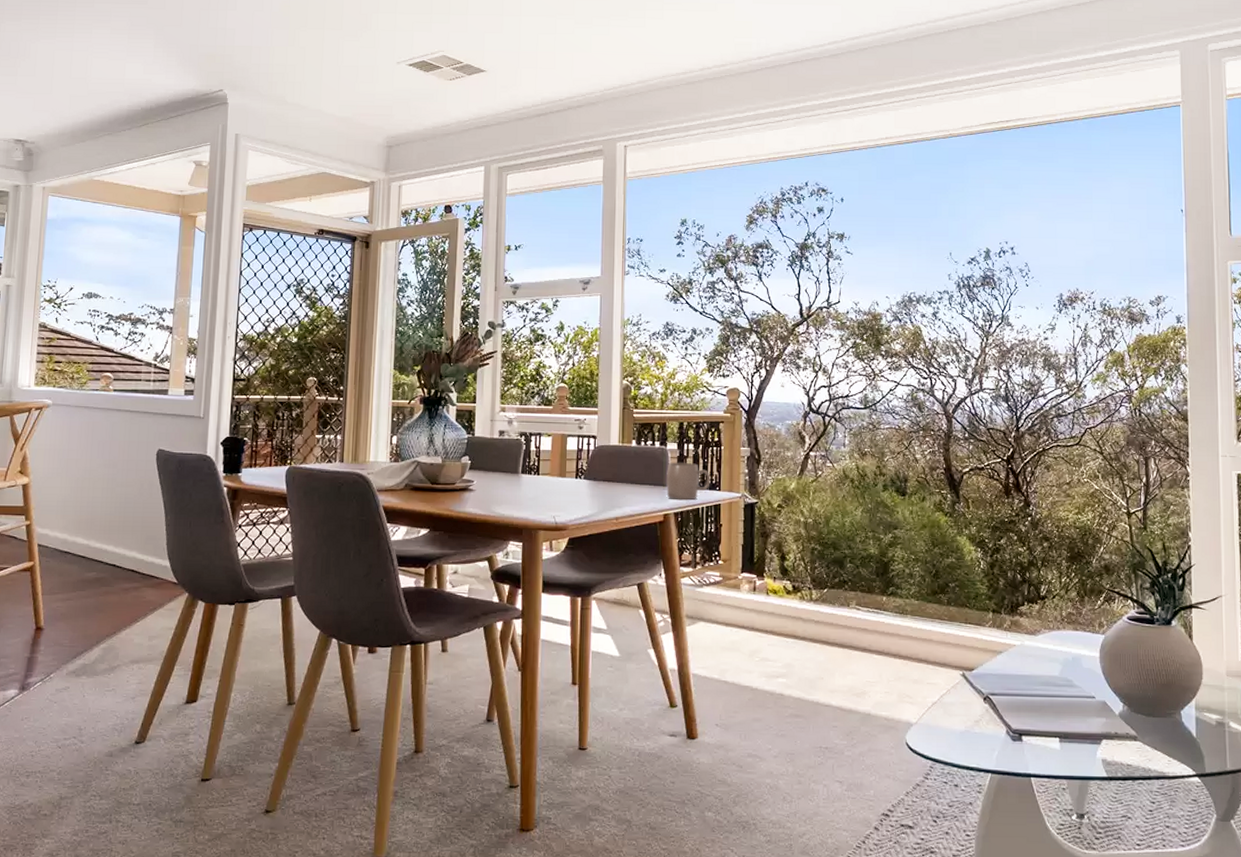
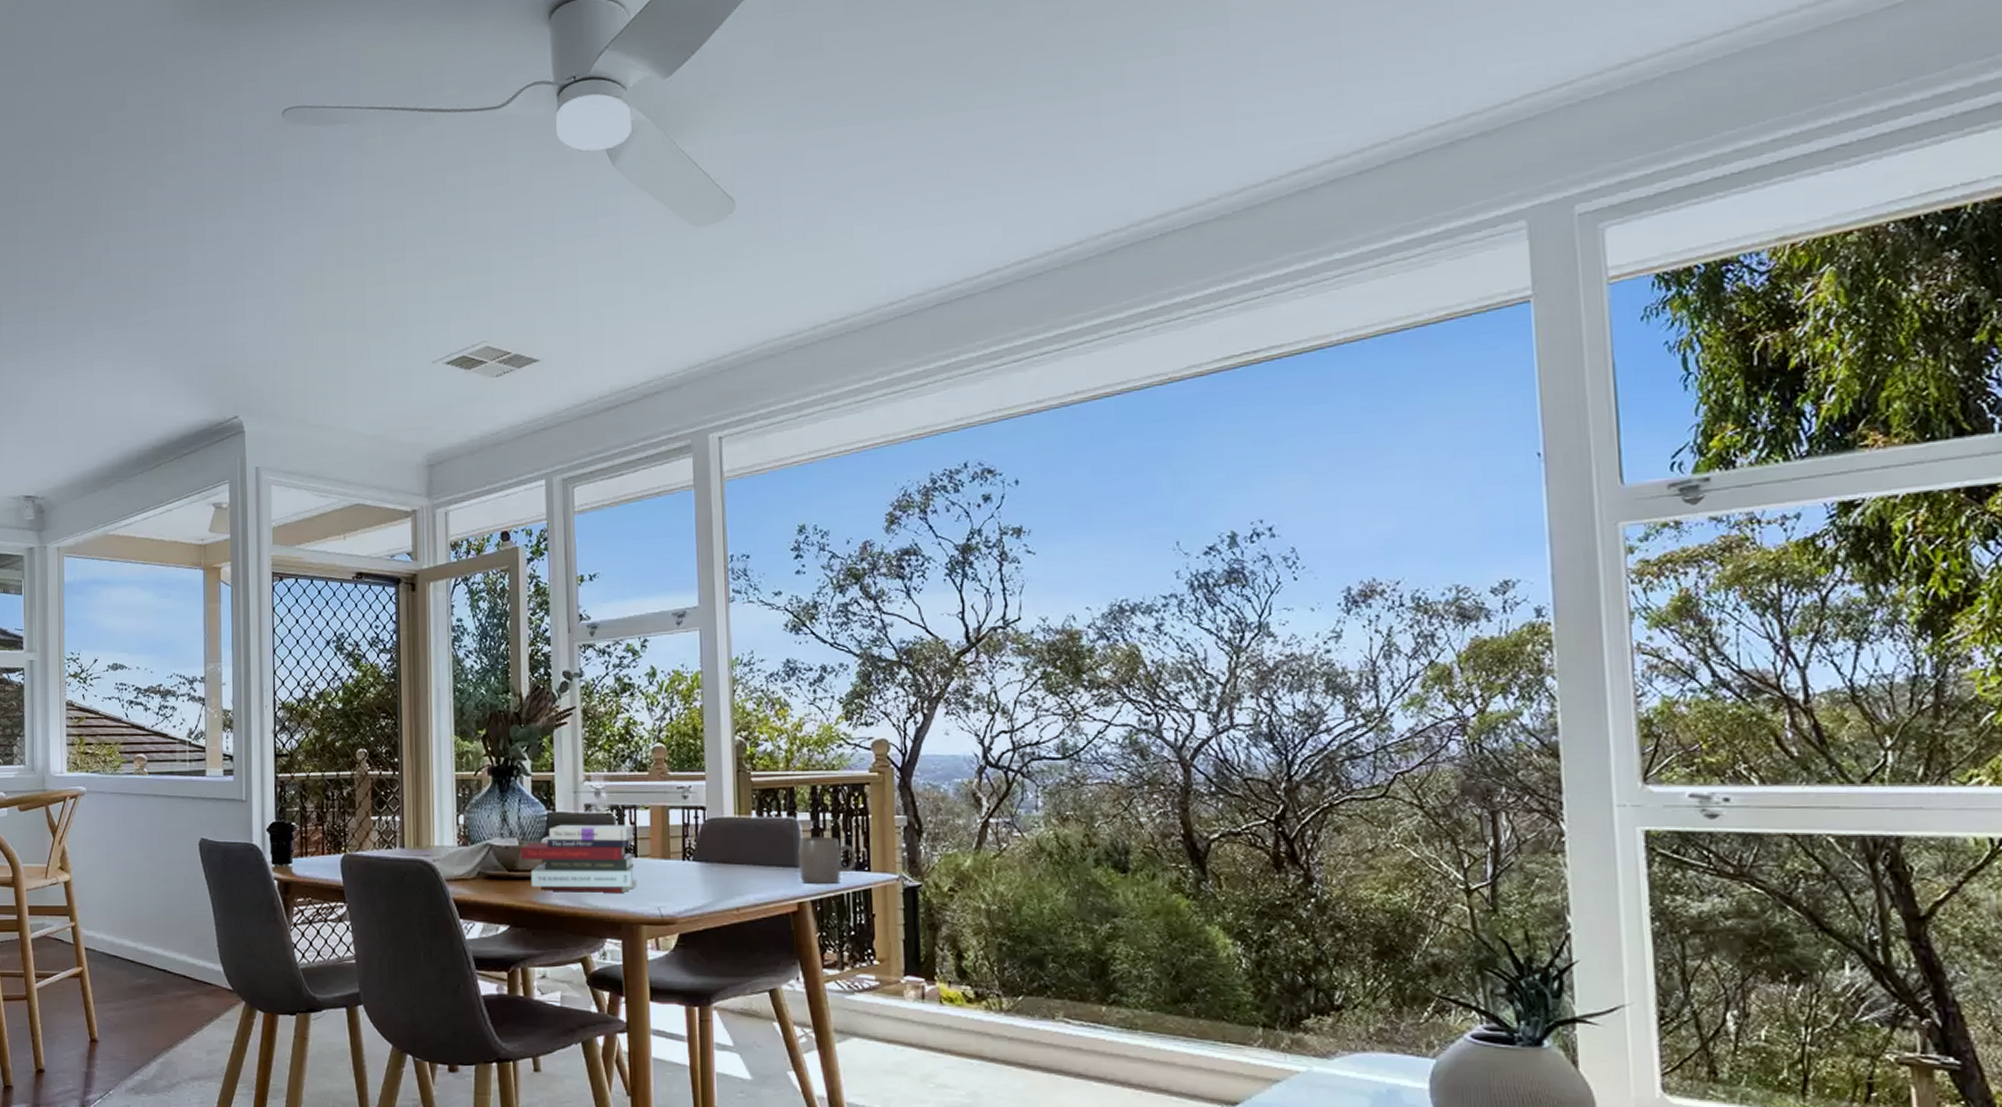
books: none [442,446,538,503] -> present [520,824,637,892]

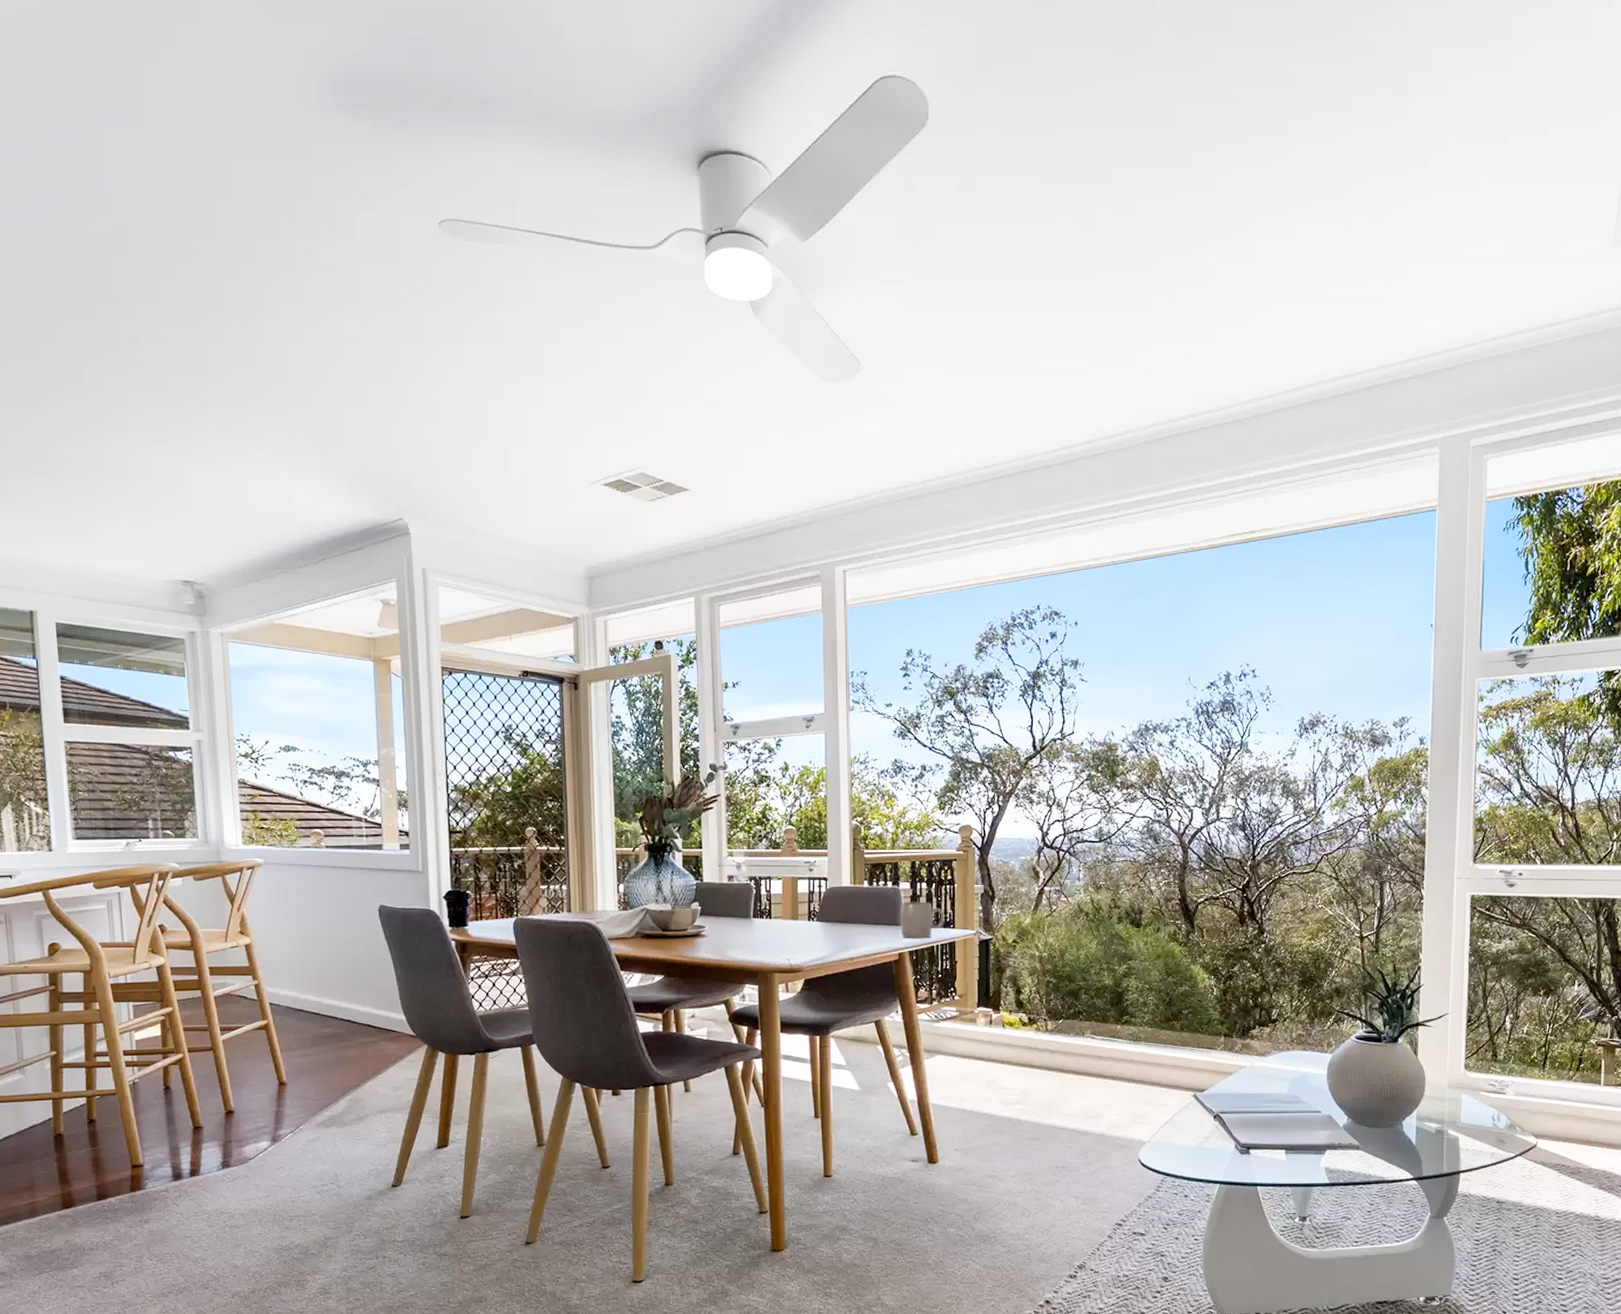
books: present [520,824,637,892] -> none [673,892,771,948]

